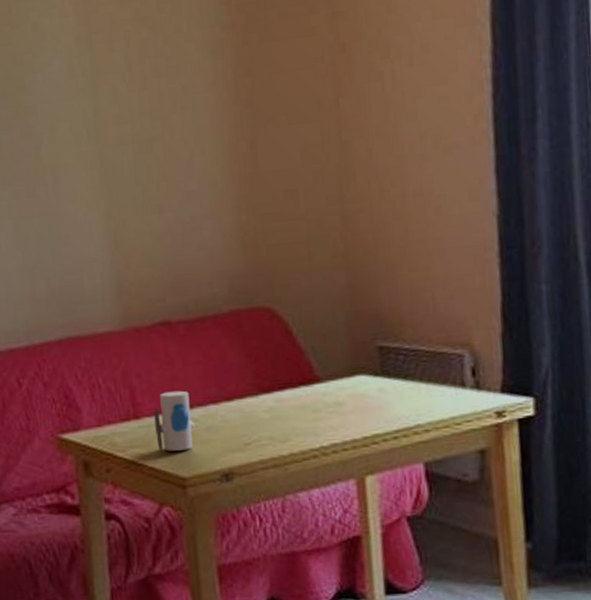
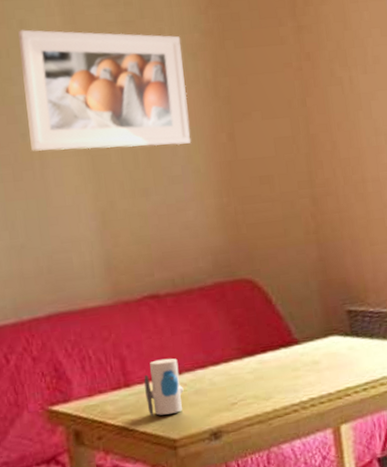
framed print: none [32,31,209,165] -> present [18,29,192,151]

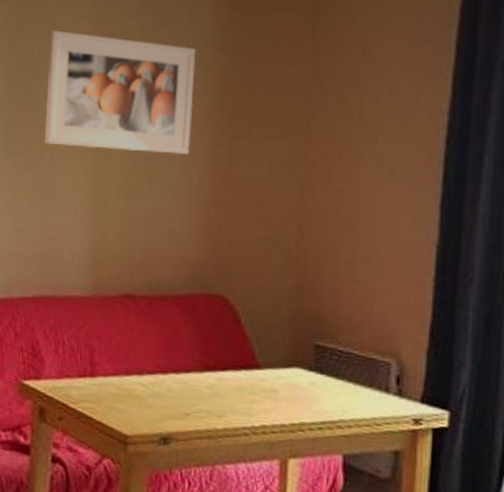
toy: present [144,358,184,417] -> none [107,356,143,411]

